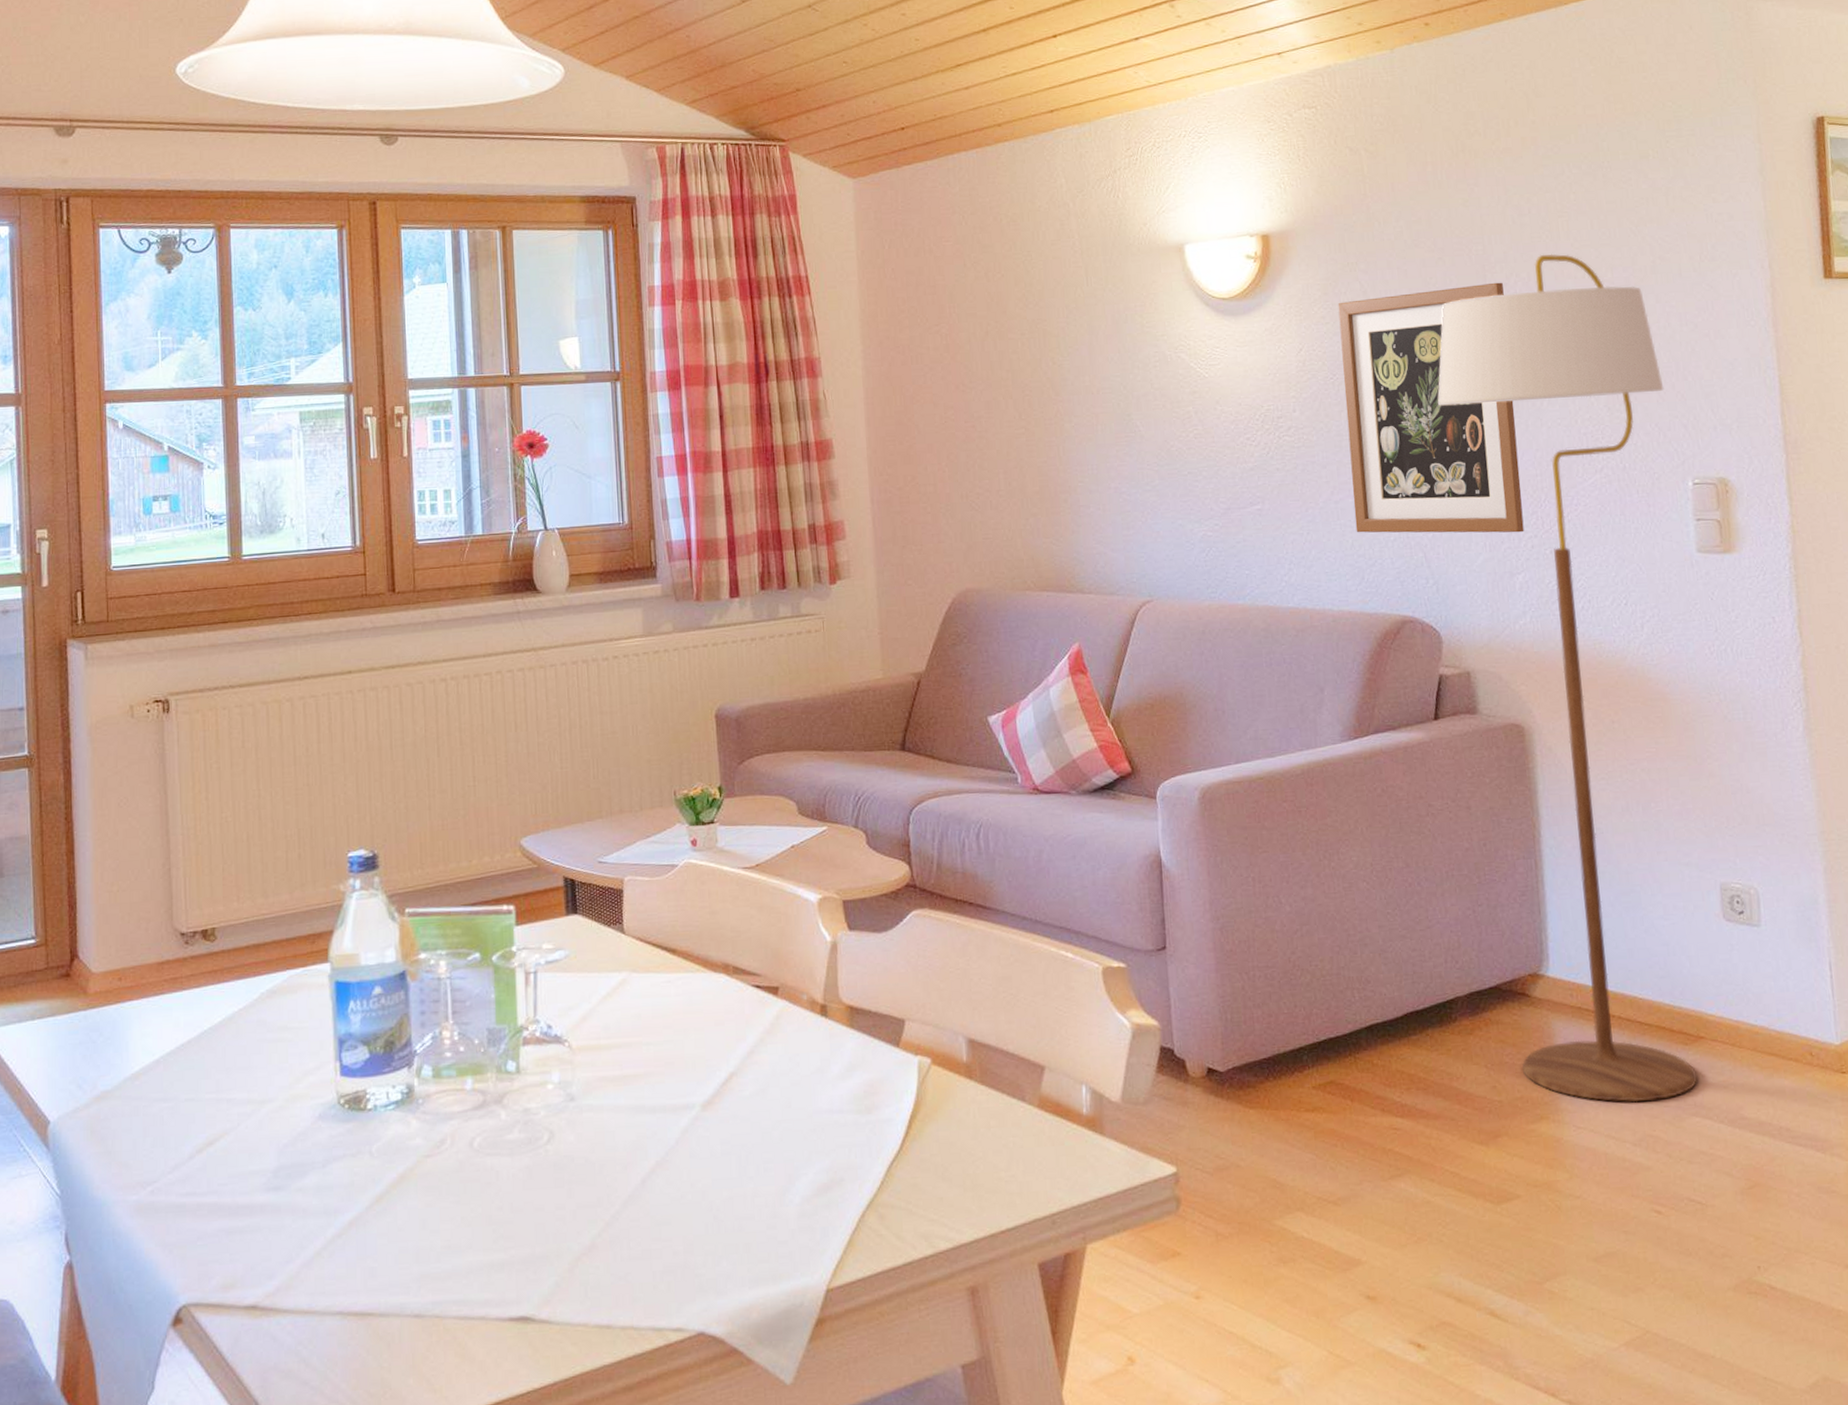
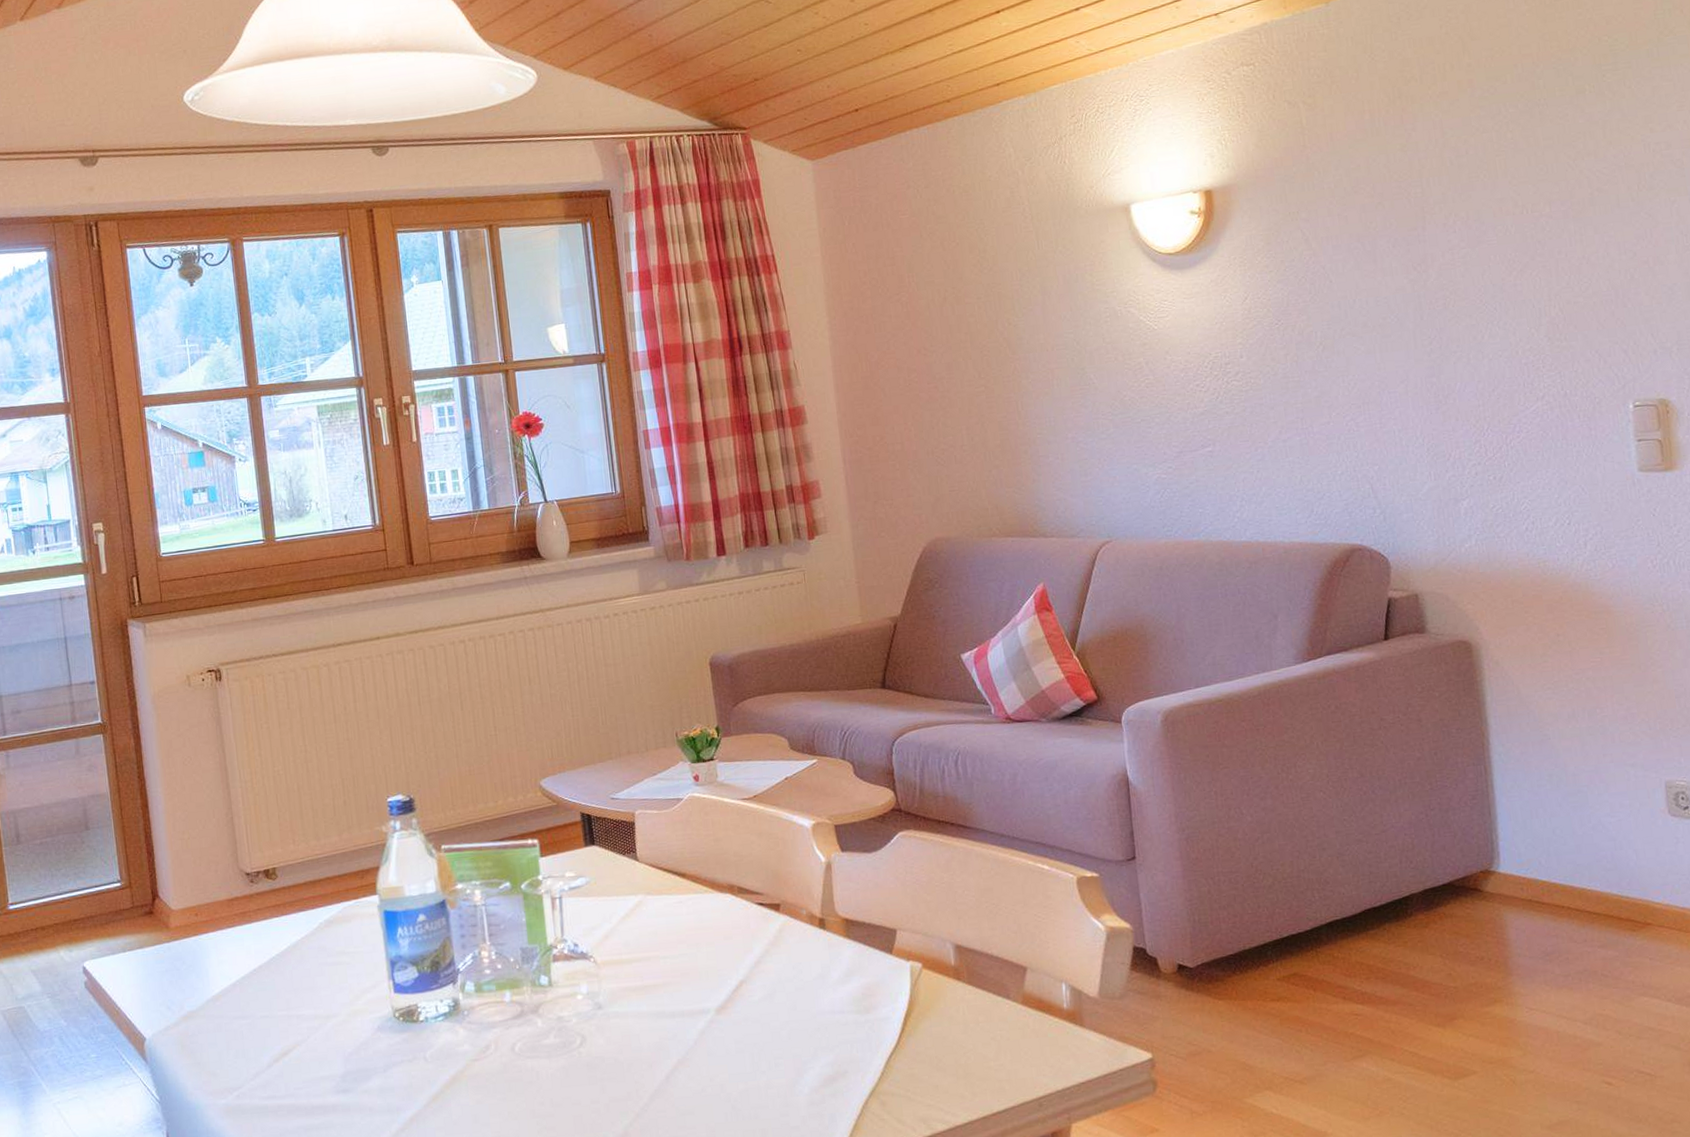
wall art: present [1338,282,1524,533] -> none [1280,222,1468,469]
floor lamp: present [1438,253,1698,1103] -> none [1380,192,1646,985]

